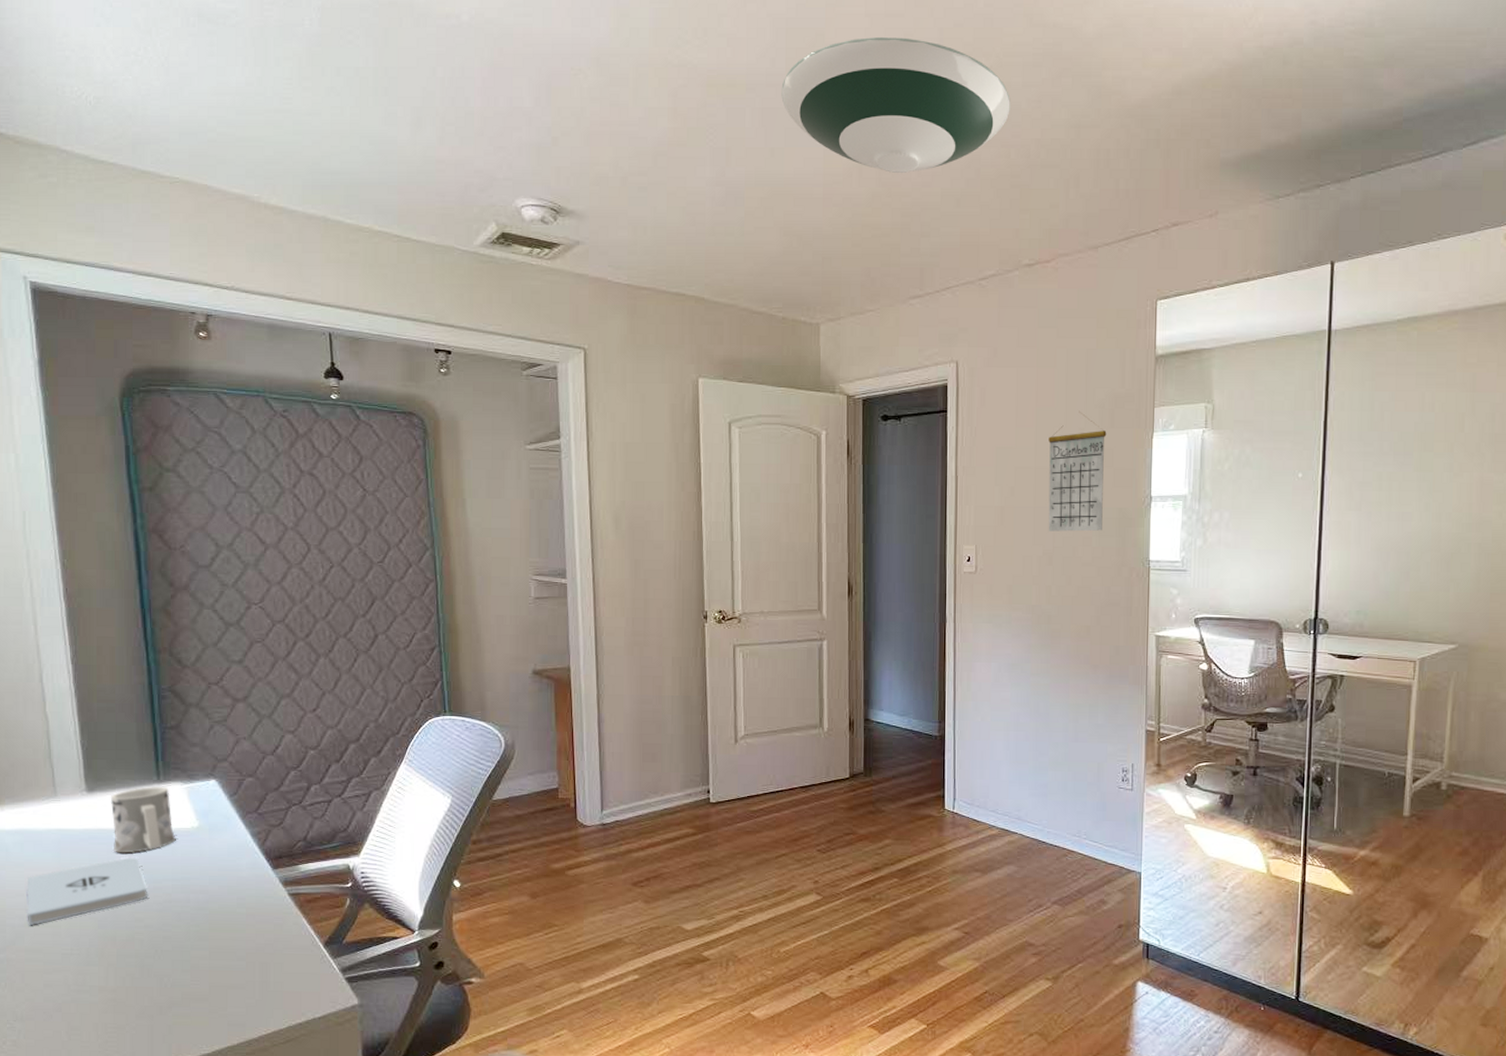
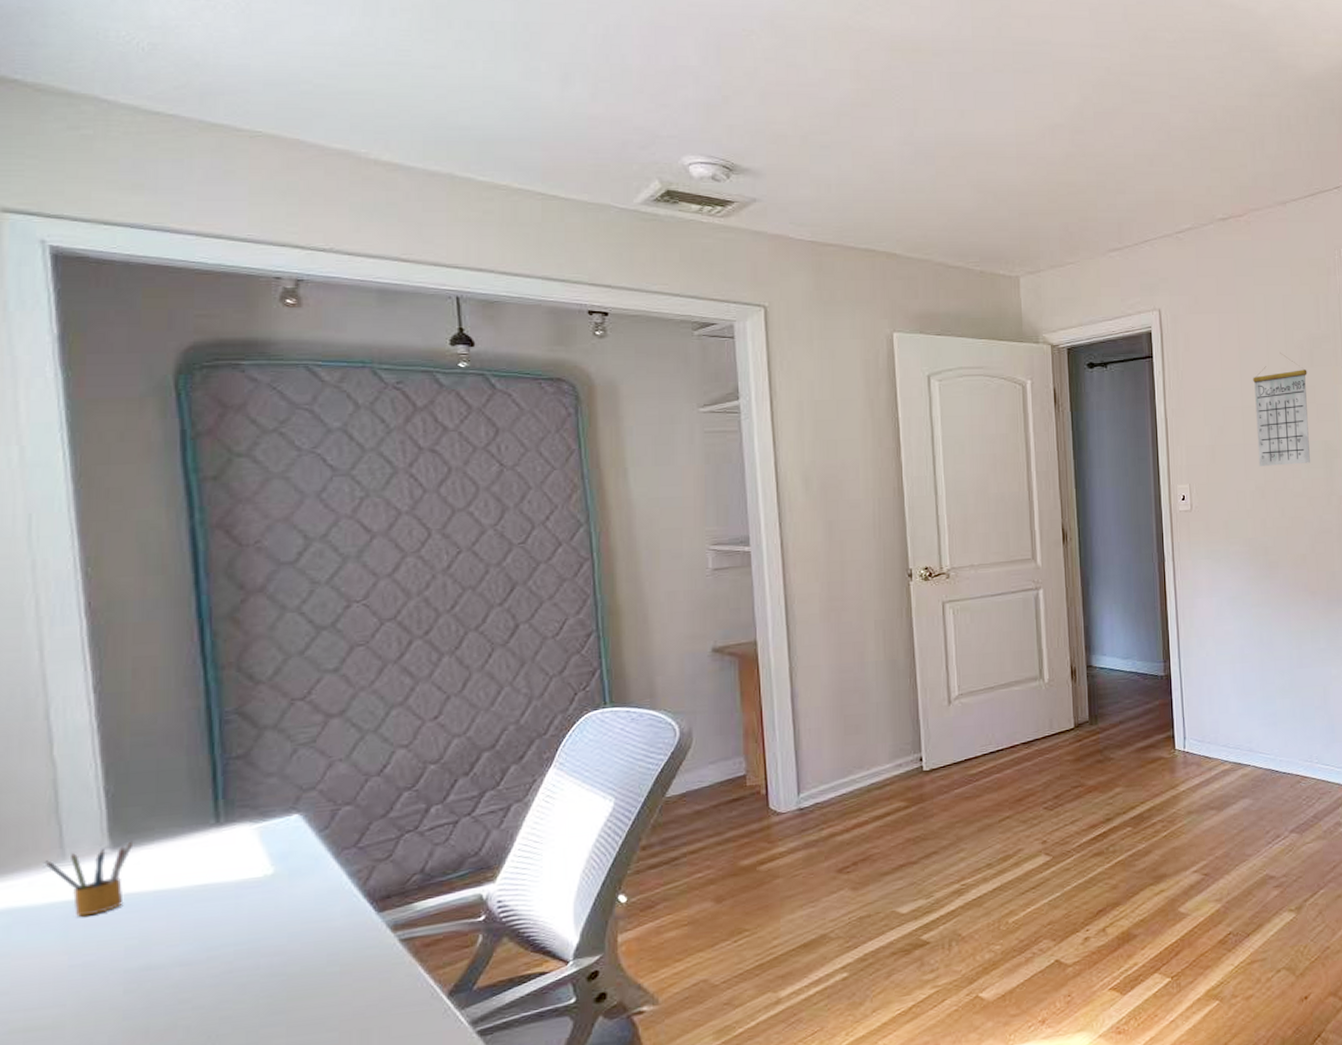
notepad: present [26,857,149,926] -> none [12,923,199,1032]
pencil box: none [43,787,101,843] -> present [44,841,132,917]
mug: present [110,786,176,854] -> none [145,829,241,921]
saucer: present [781,37,1010,174] -> none [969,10,1195,136]

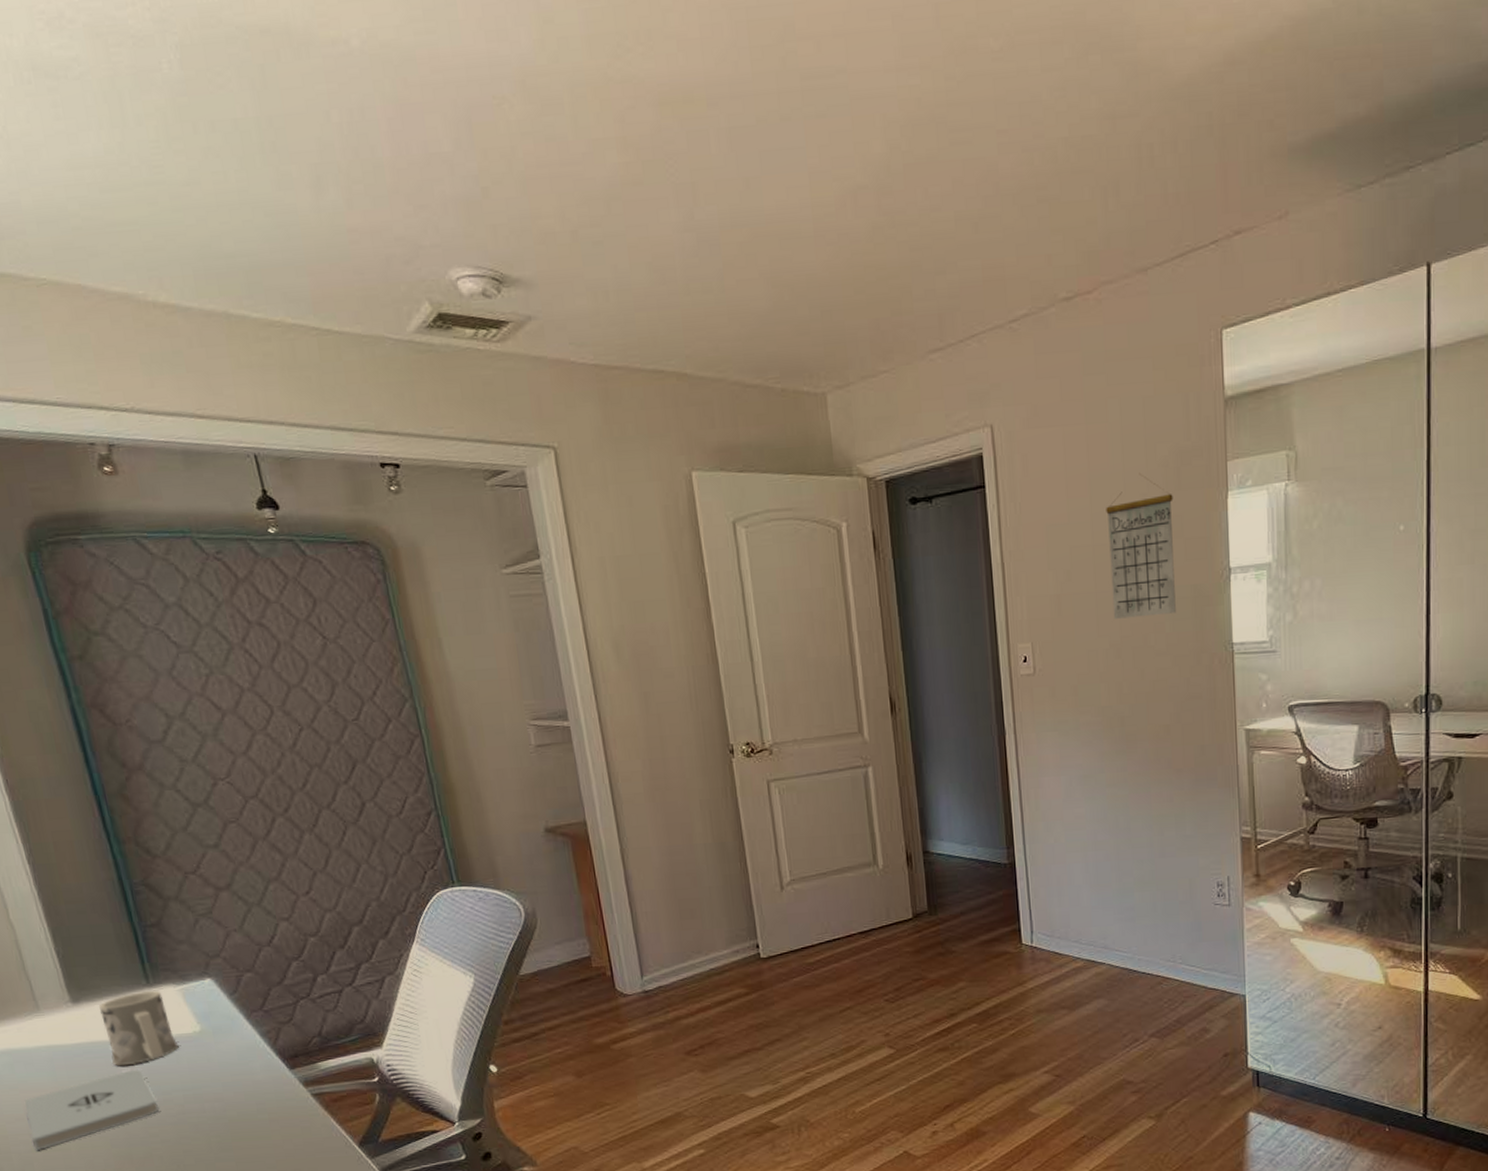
notepad: none [12,923,199,1032] -> present [24,1069,160,1151]
pencil box: present [44,841,132,917] -> none [25,997,91,1060]
mug: none [145,829,241,921] -> present [99,990,179,1067]

